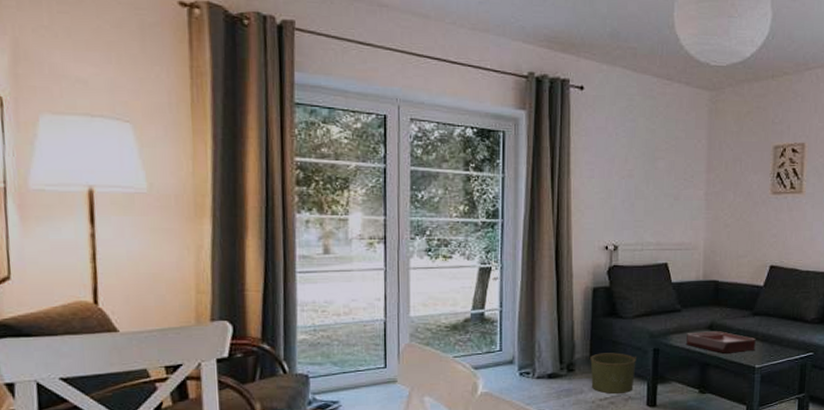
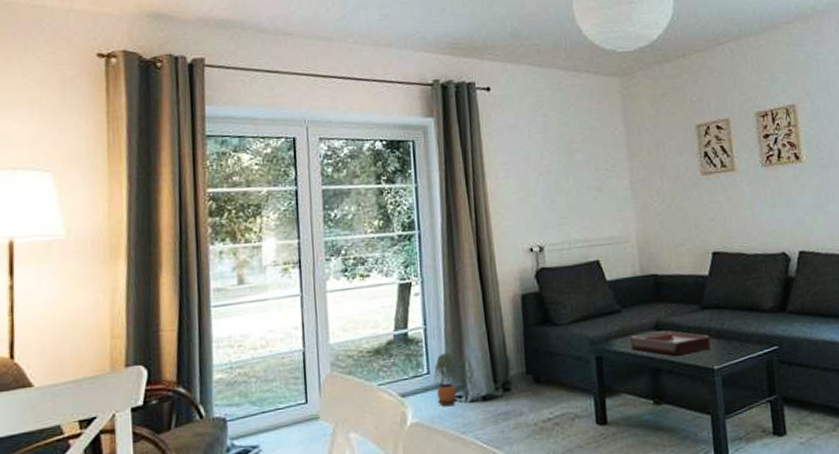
potted plant: none [505,334,526,381] -> present [433,352,458,407]
basket: present [589,352,637,394] -> none [525,365,579,414]

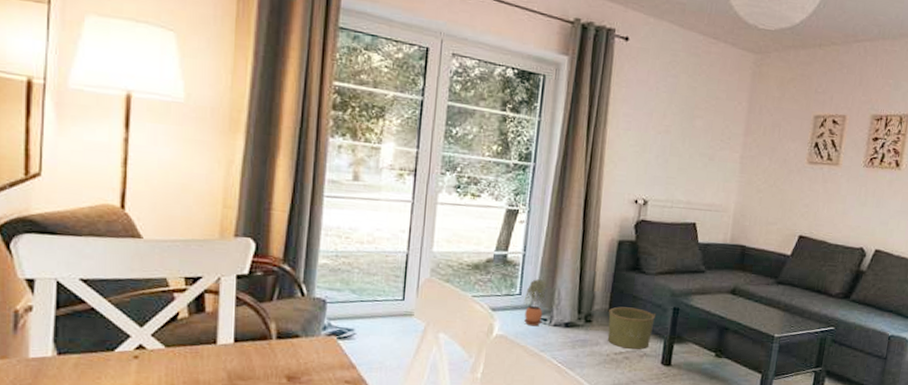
basket: none [525,365,579,414] -> present [607,306,657,349]
decorative tray: present [631,330,711,356] -> none [707,295,778,320]

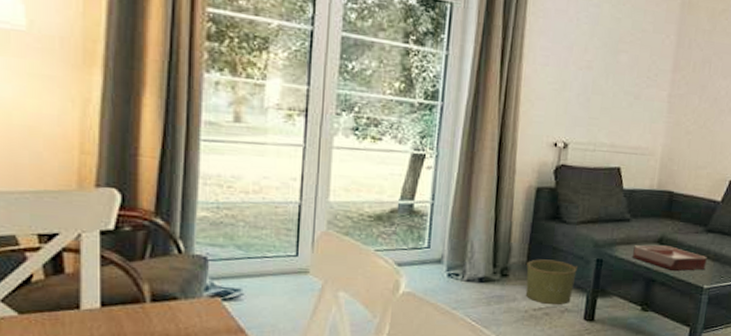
potted plant: present [523,279,547,326] -> none [433,230,459,282]
decorative tray: none [707,295,778,320] -> present [633,244,707,271]

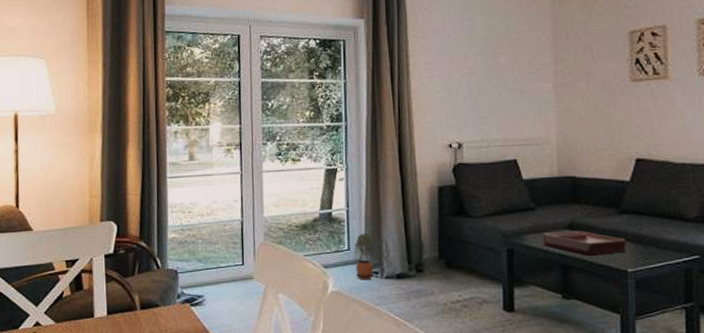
potted plant: none [433,230,459,282] -> present [353,233,374,280]
basket: present [526,259,579,304] -> none [438,253,490,296]

